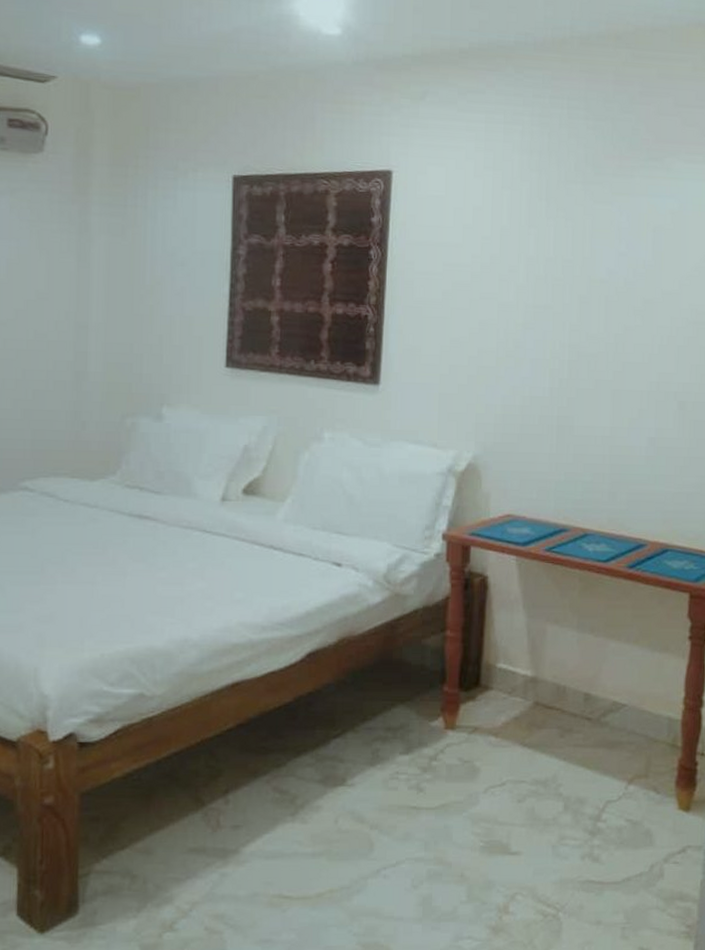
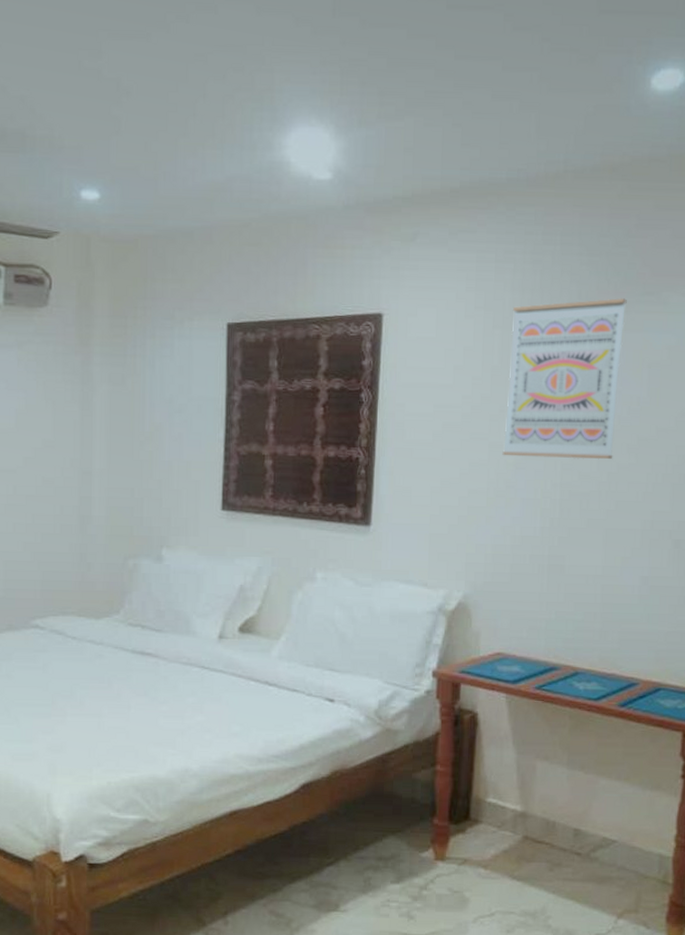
wall art: none [511,163,632,321] -> present [502,298,627,460]

